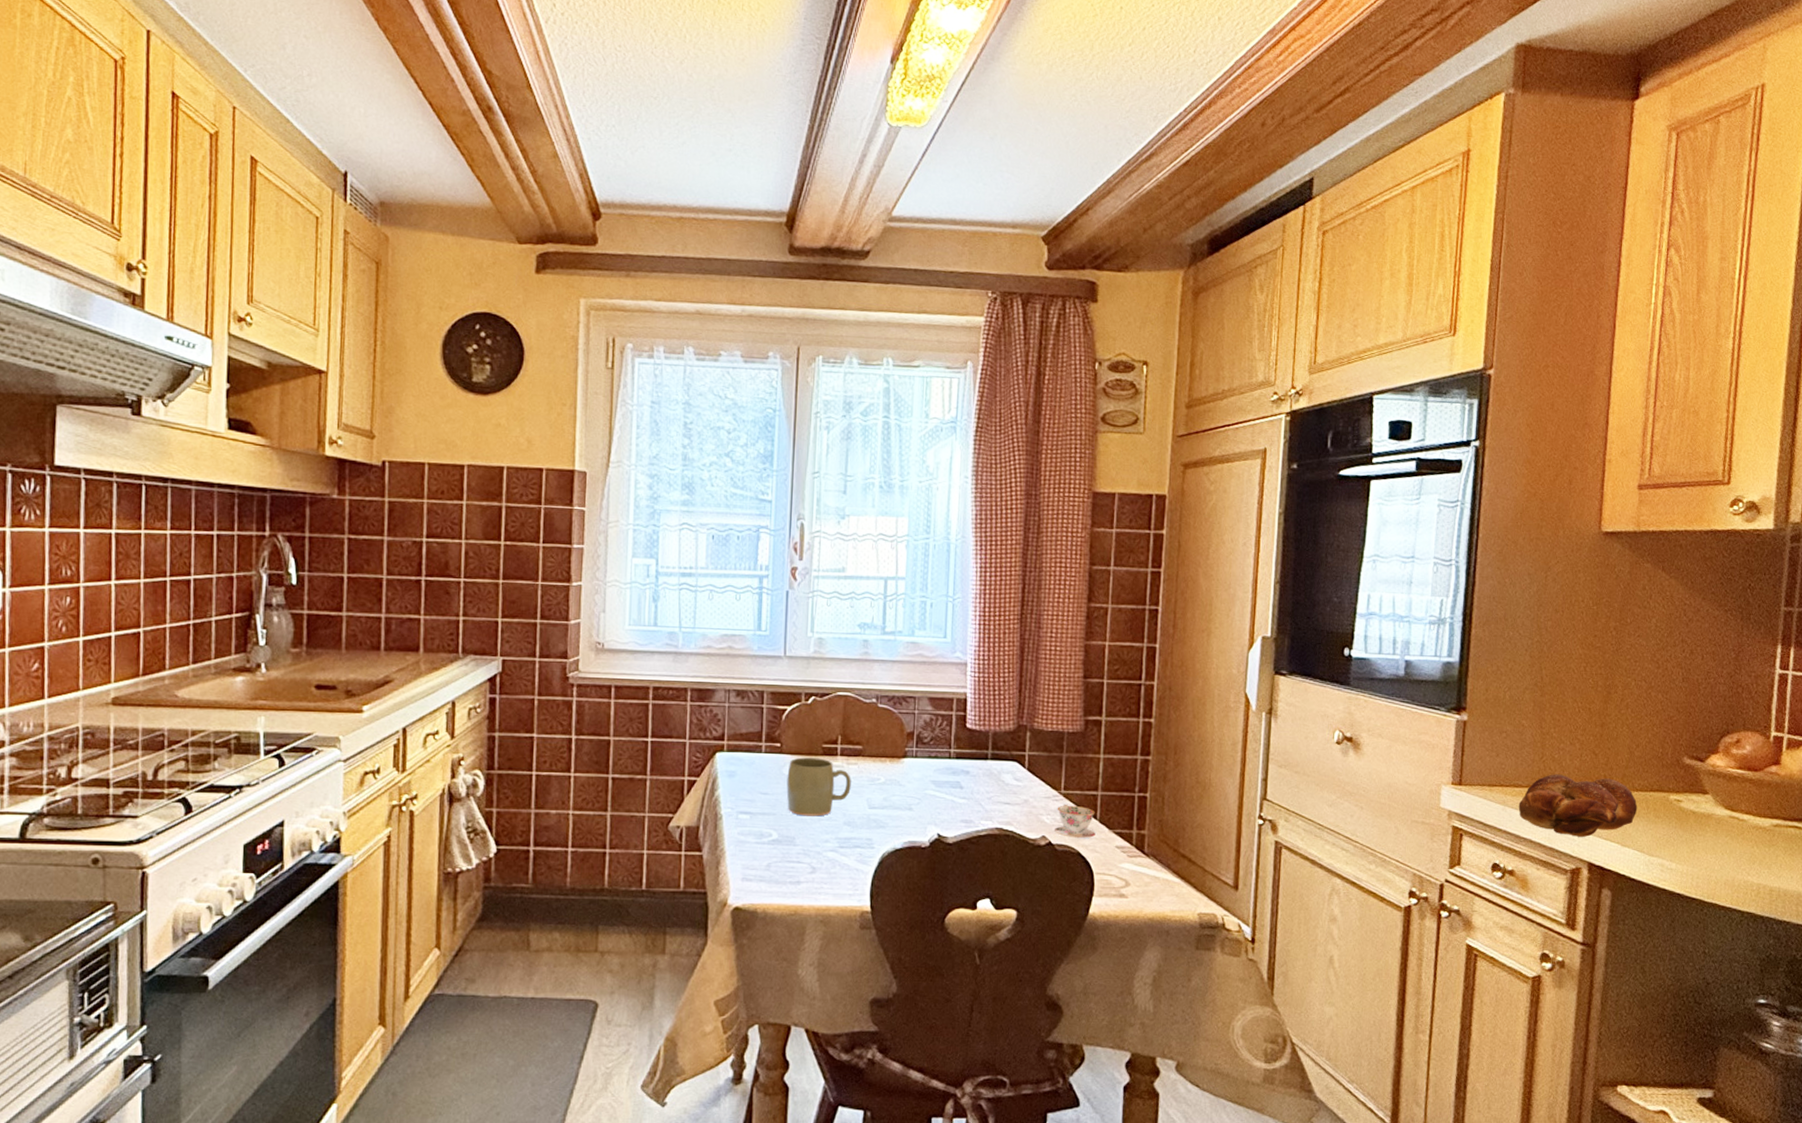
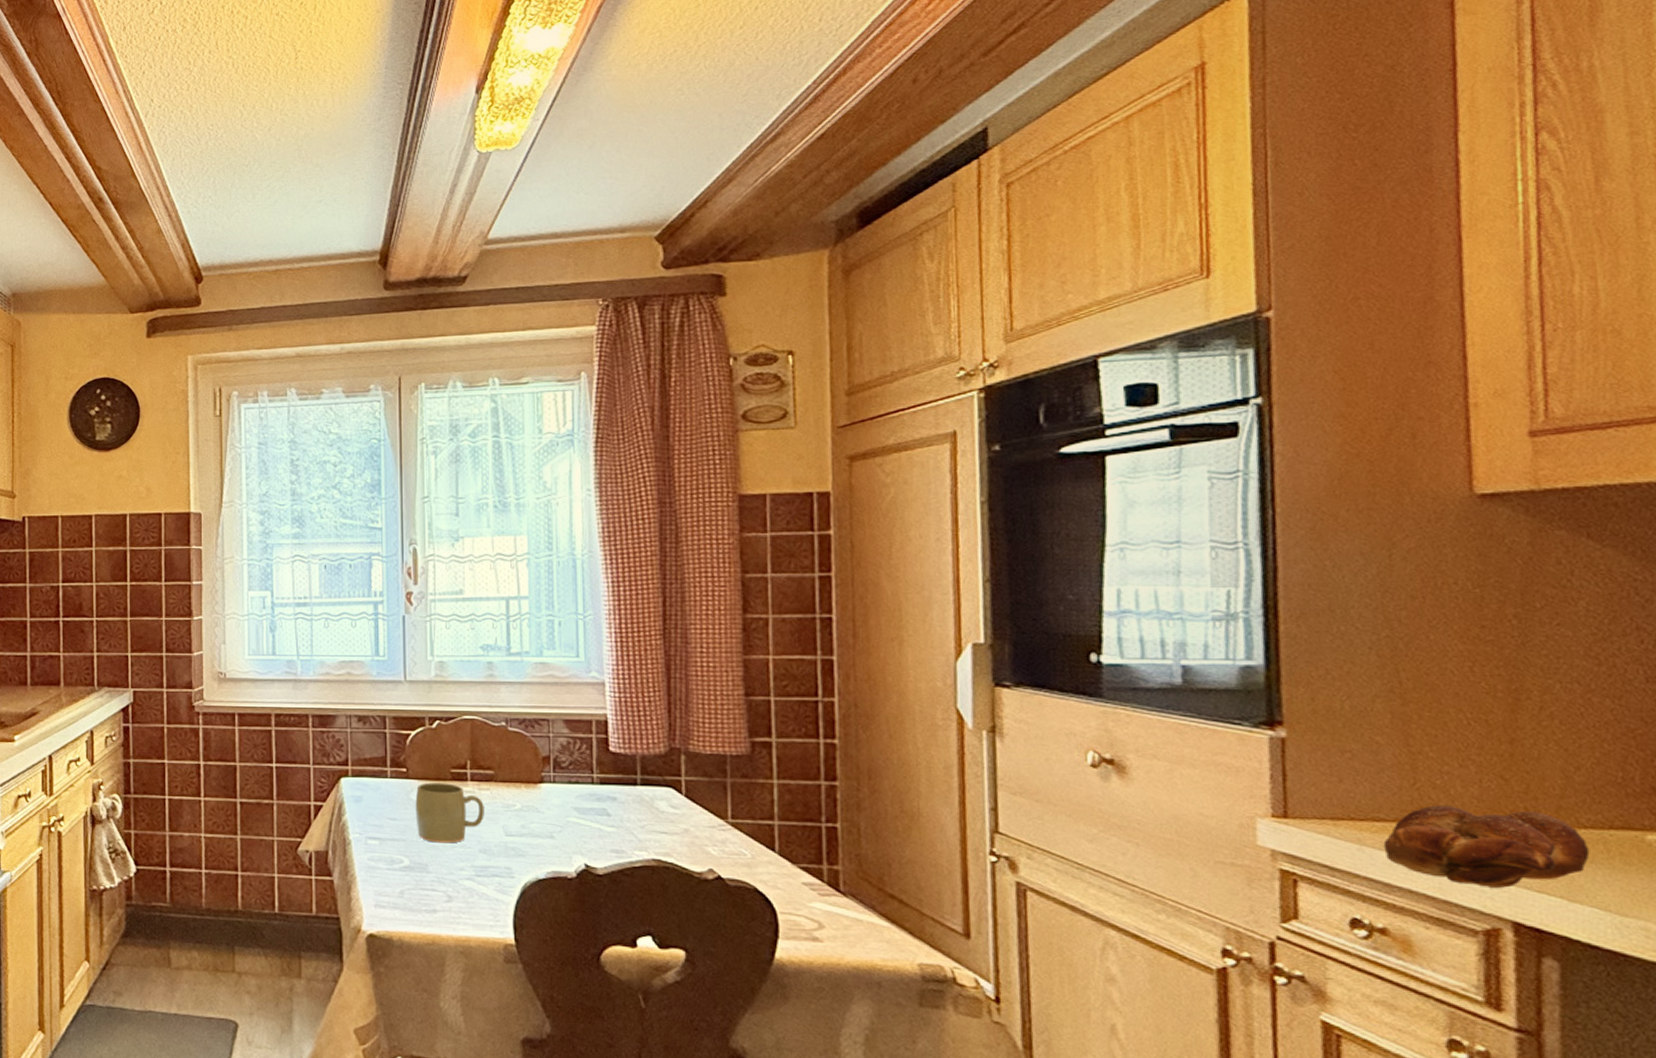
teacup: present [1055,803,1096,838] -> none [724,834,775,873]

